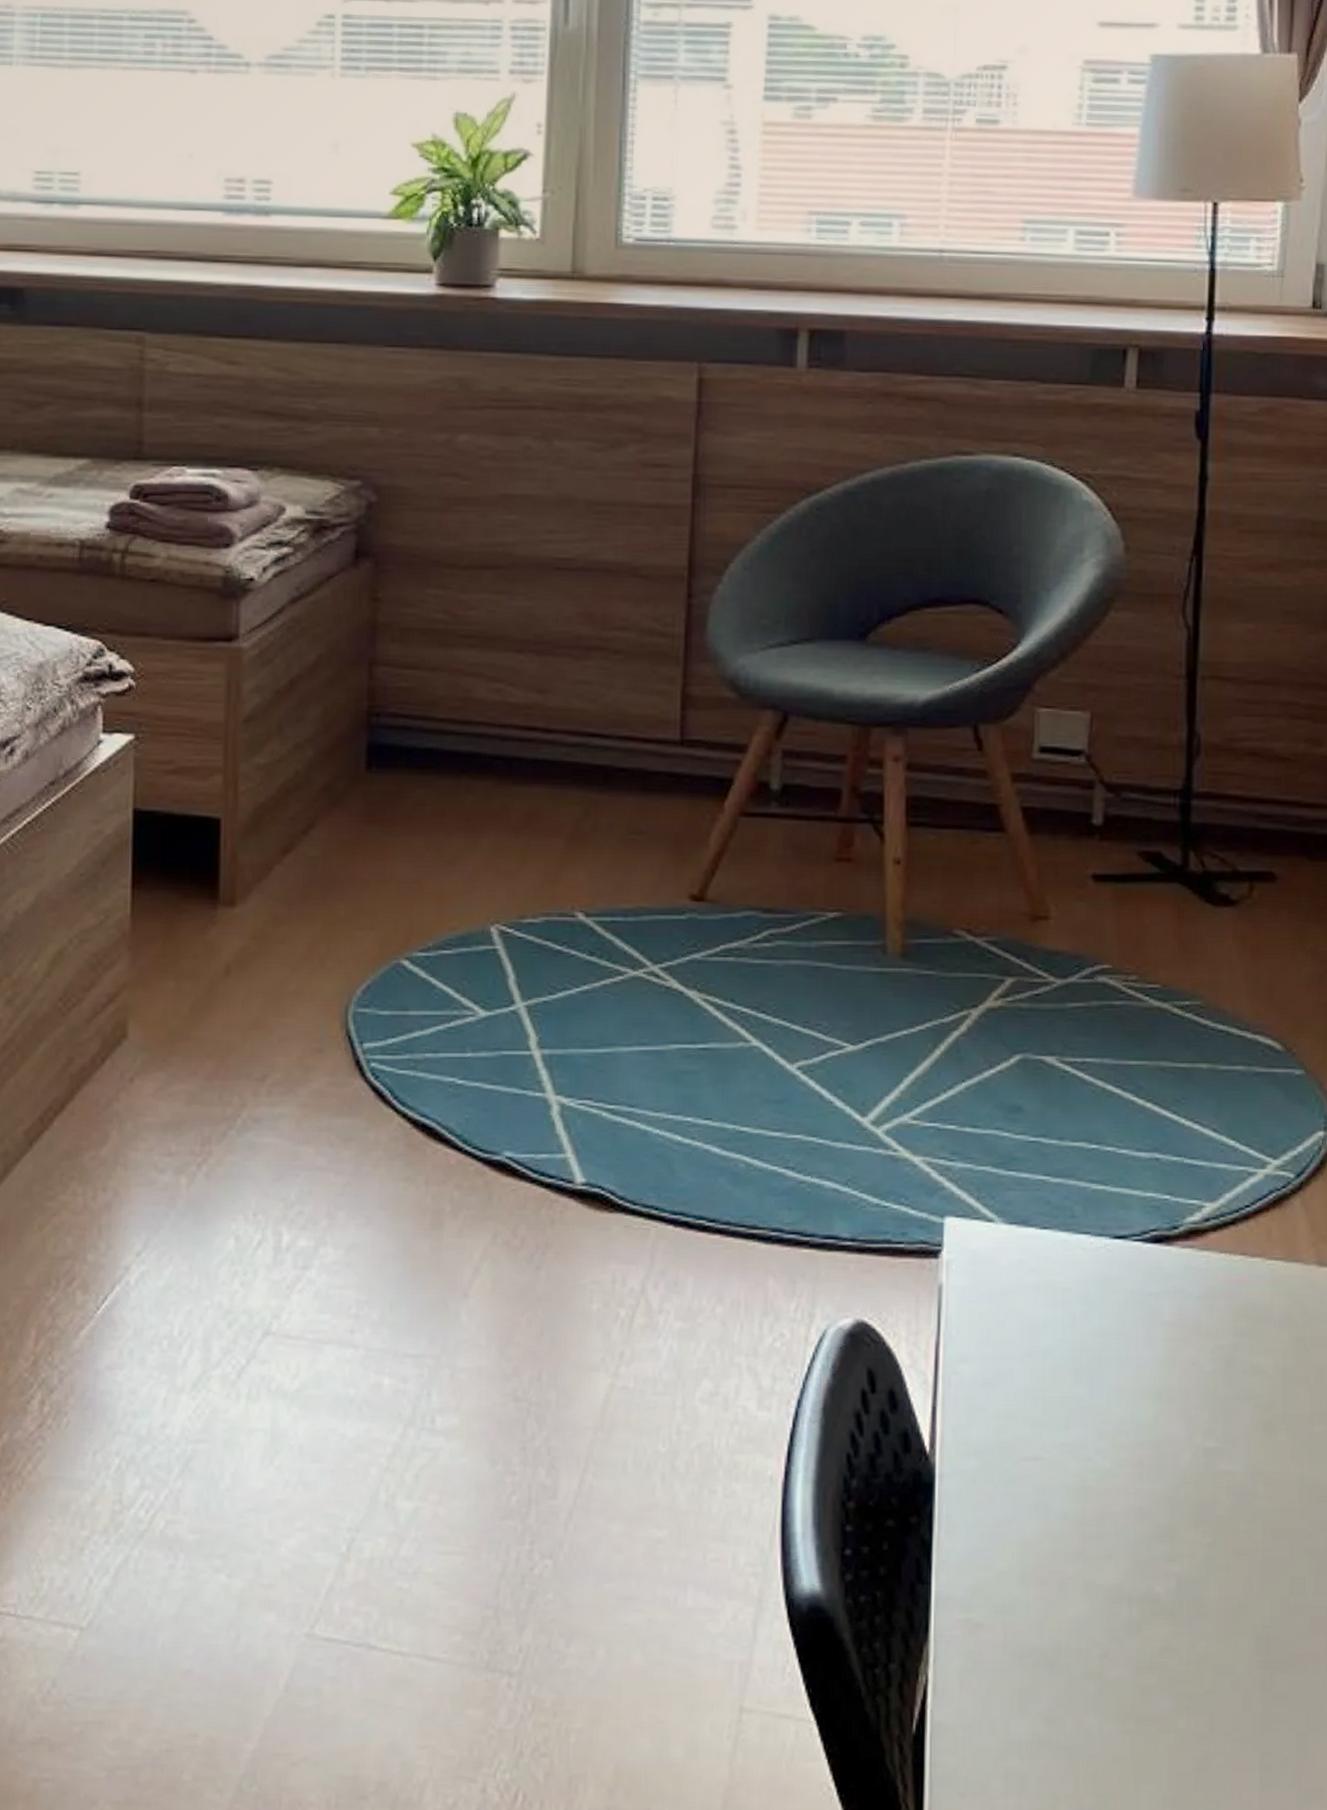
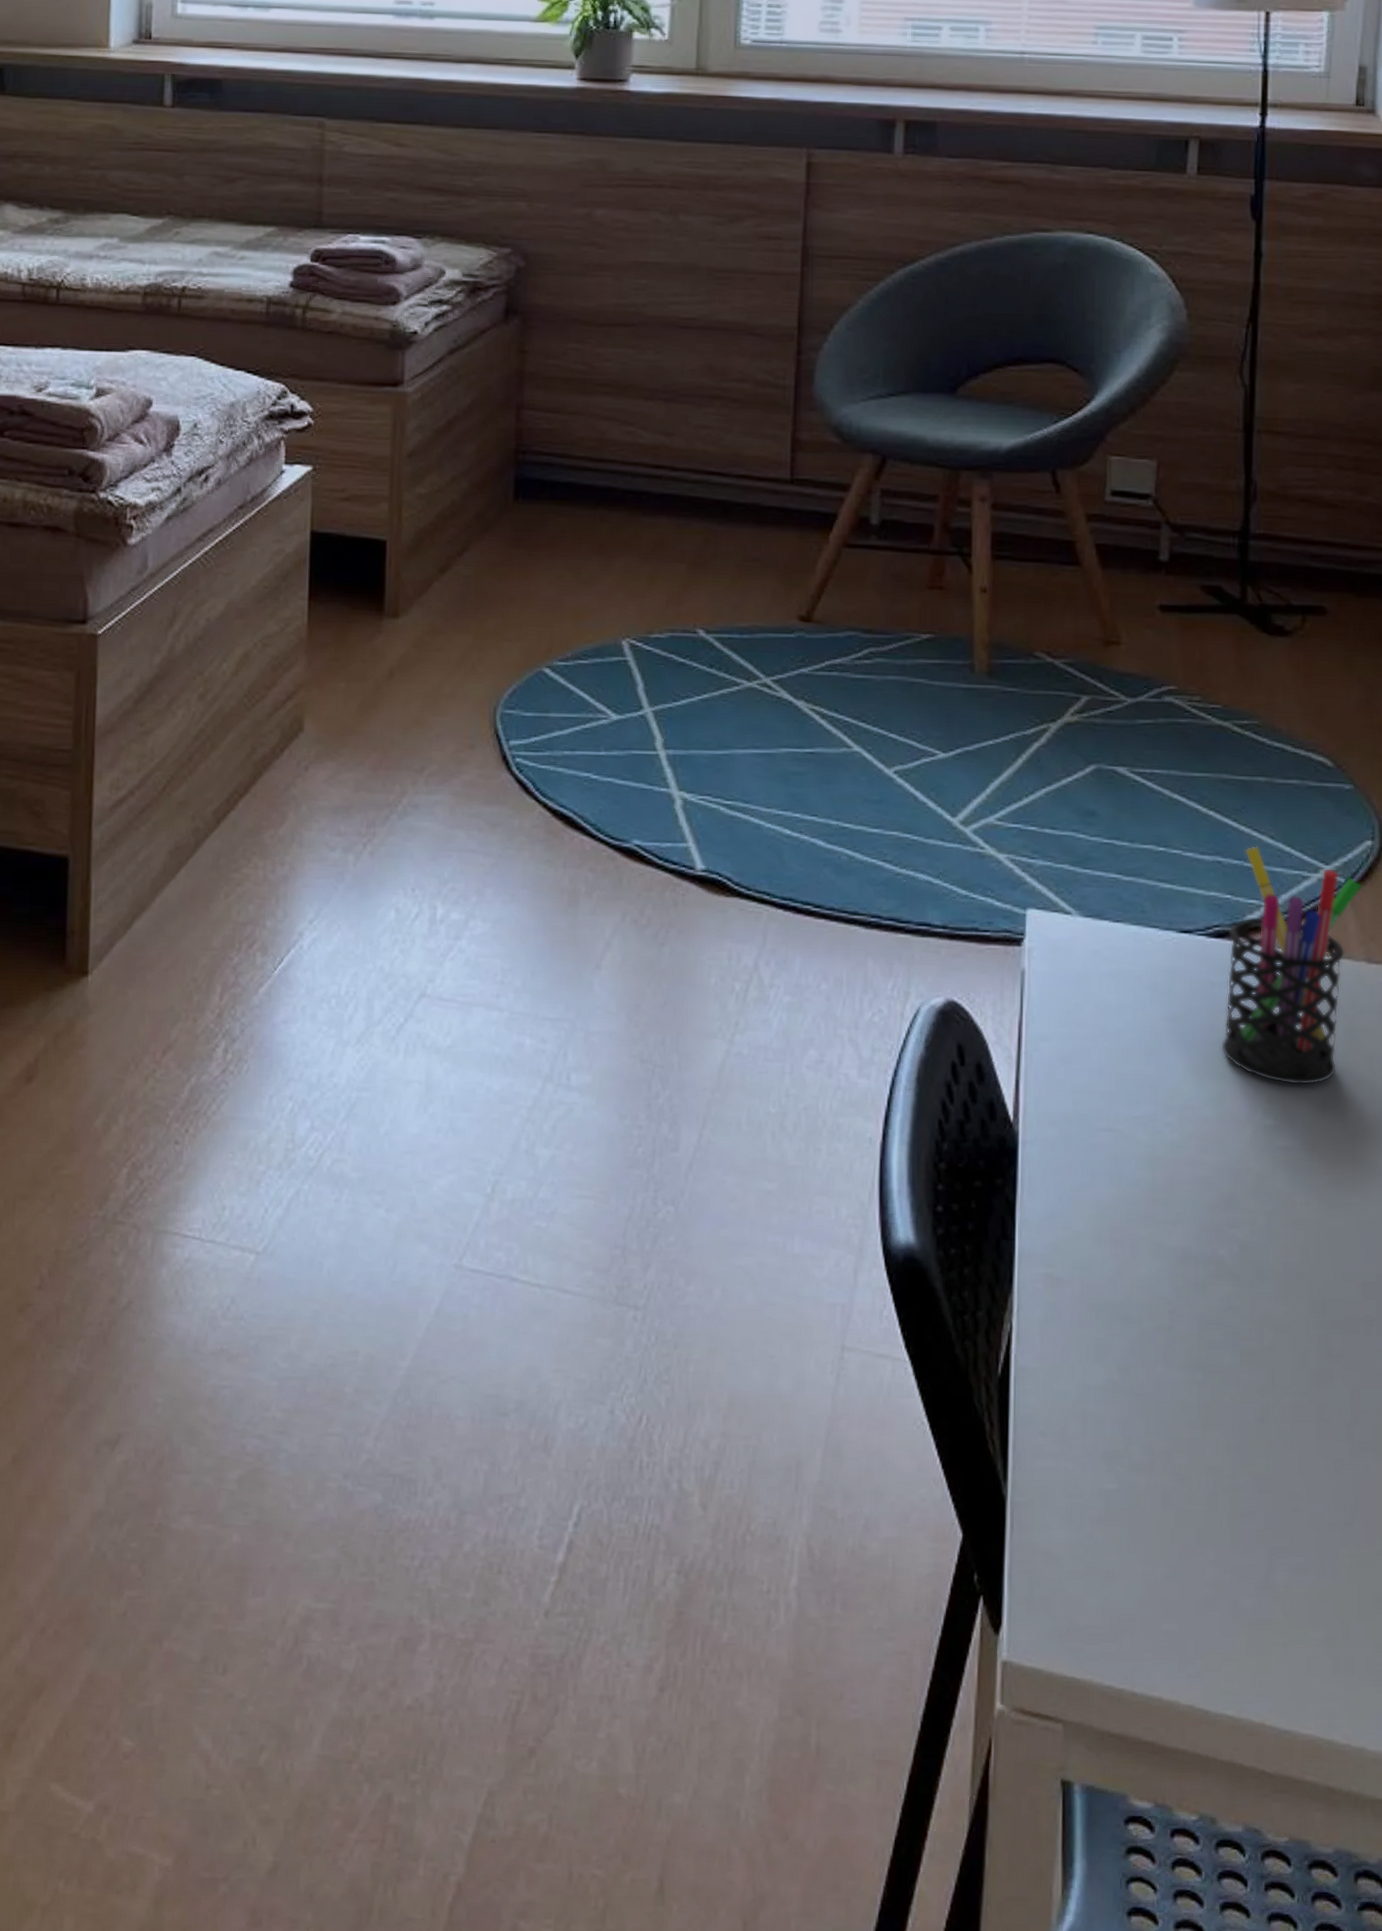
pen holder: none [1158,1141,1312,1402] -> present [1221,846,1361,1085]

